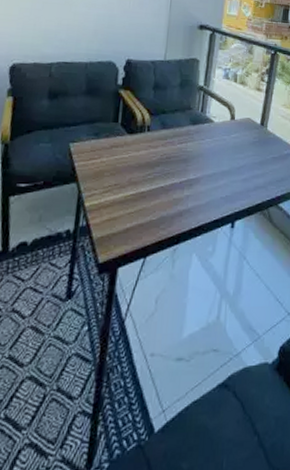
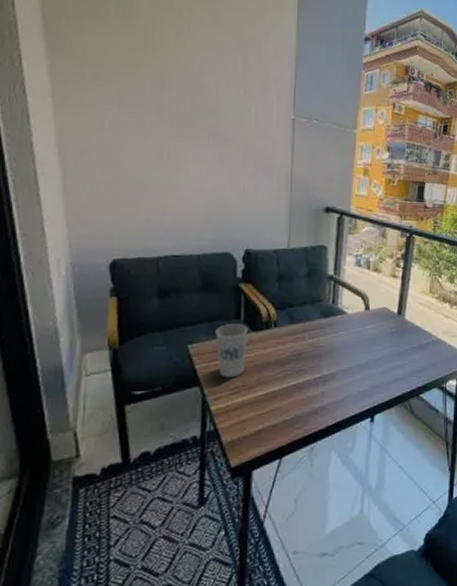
cup: none [94,126,124,177] -> present [215,324,248,378]

